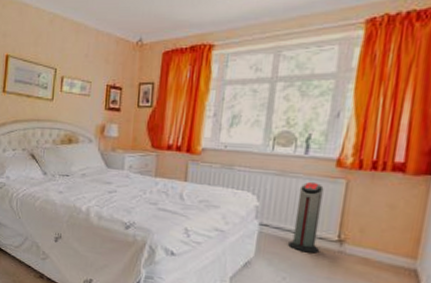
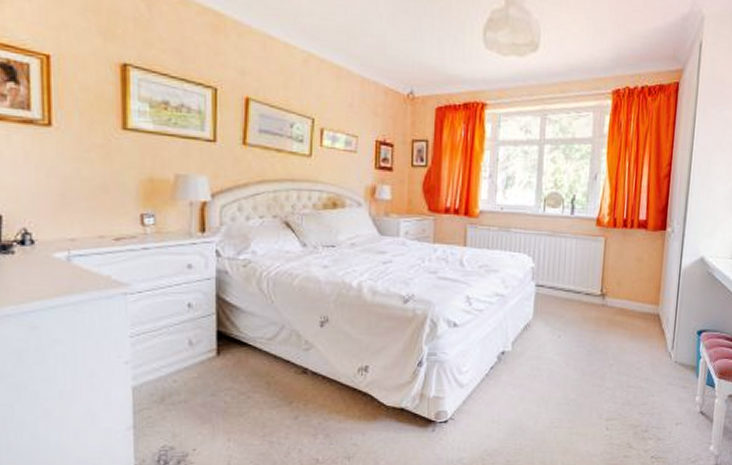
air purifier: present [288,181,324,254] -> none [561,240,588,309]

